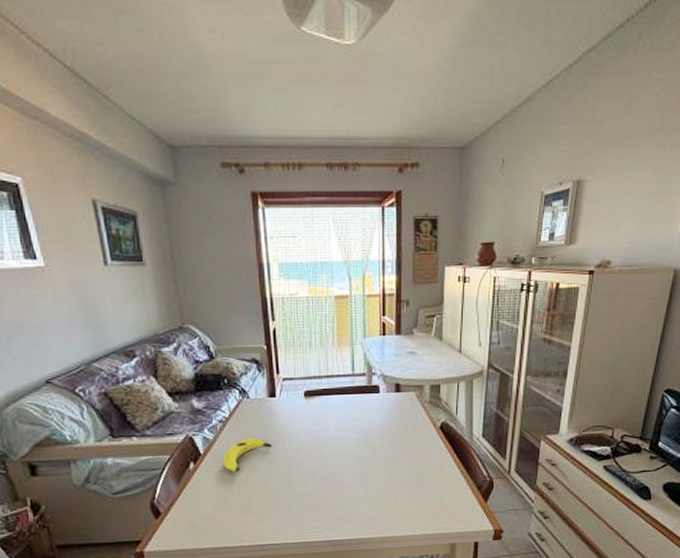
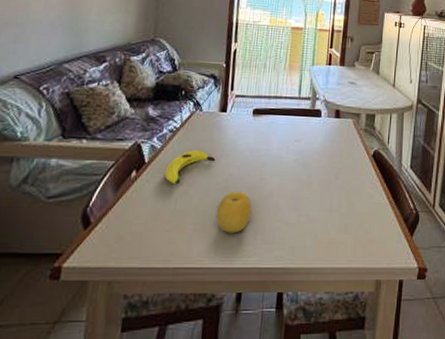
fruit: none [281,474,317,513] -> present [216,192,252,233]

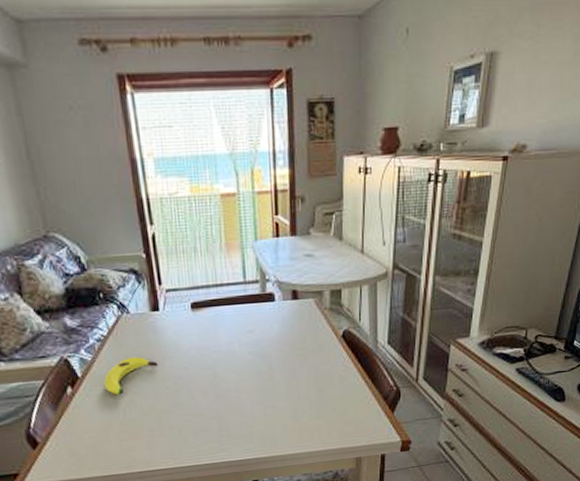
fruit: present [216,192,252,233] -> none [171,393,211,435]

